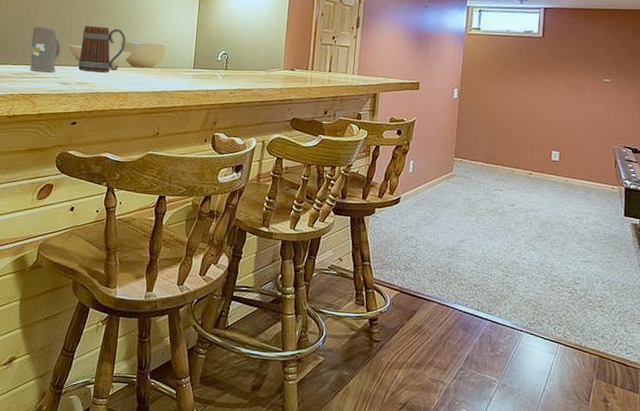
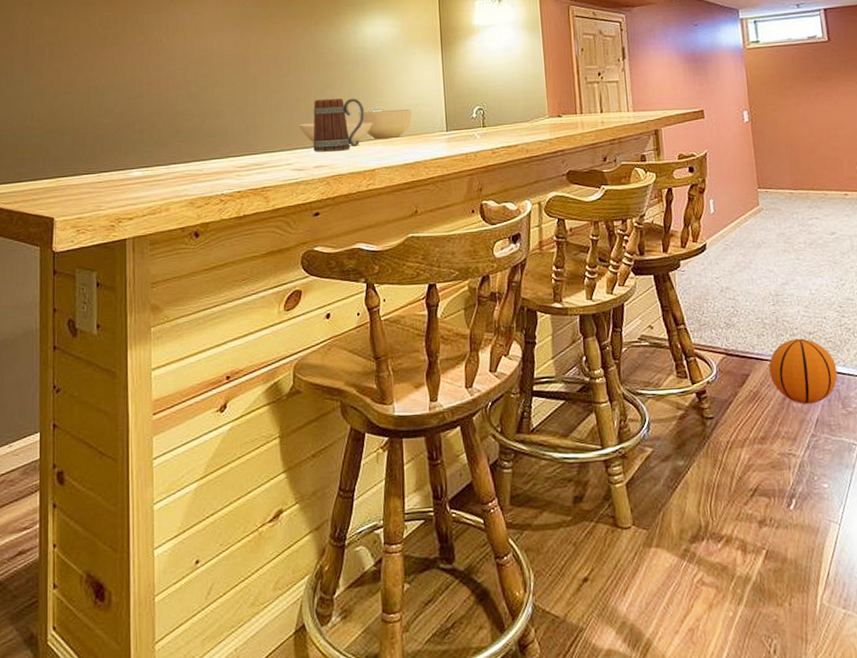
beer mug: present [30,26,61,73] -> none [254,108,290,162]
basketball: none [434,288,493,344] -> present [769,338,838,404]

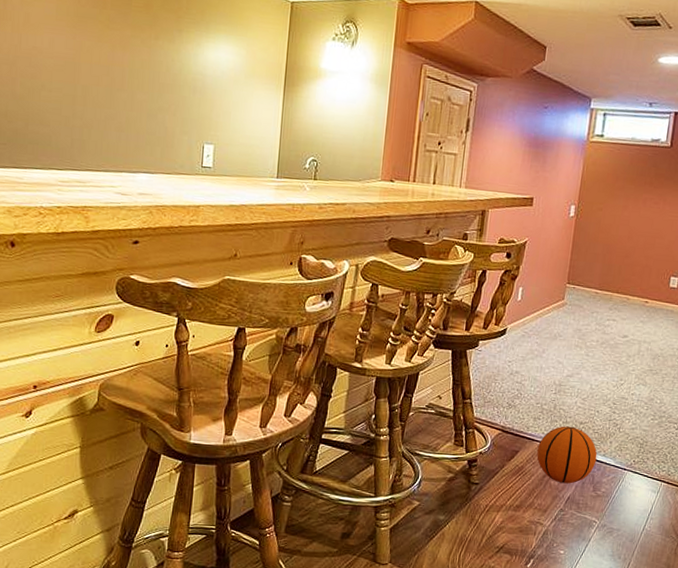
bowl: present [299,121,373,144] -> none [126,145,203,176]
beer mug: present [313,98,365,152] -> none [139,121,197,182]
bowl: present [359,109,412,140] -> none [189,143,244,178]

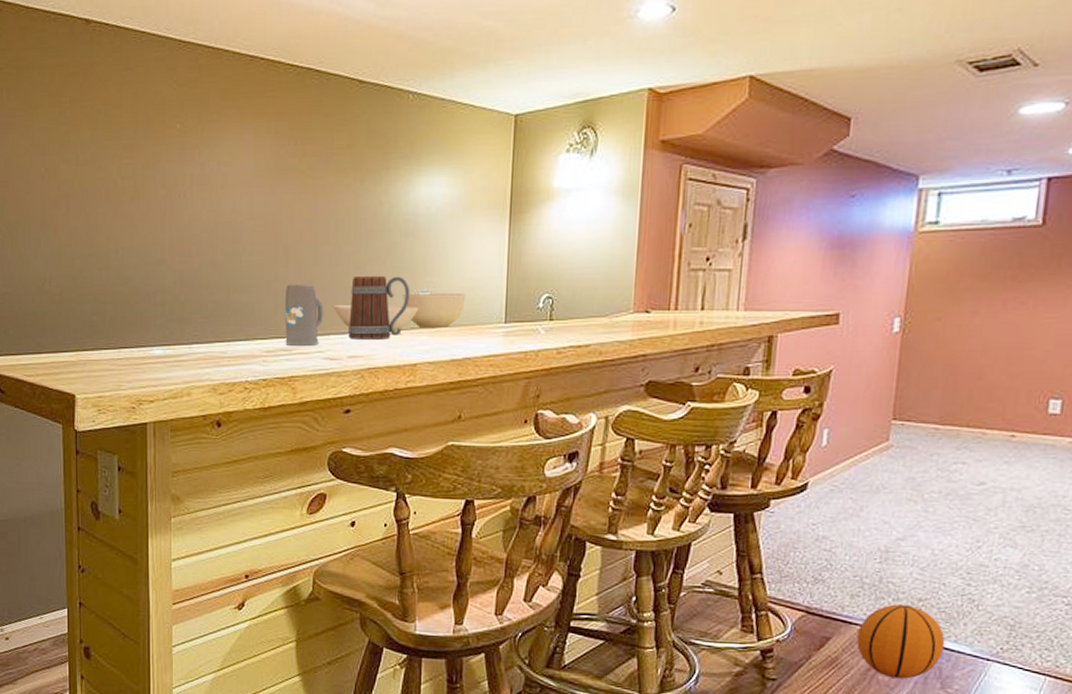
beer mug: none [80,122,117,181] -> present [284,283,324,347]
bowl: none [126,145,203,176] -> present [333,304,419,332]
beer mug: none [139,121,197,182] -> present [348,275,411,340]
bowl: none [189,143,244,178] -> present [403,292,465,329]

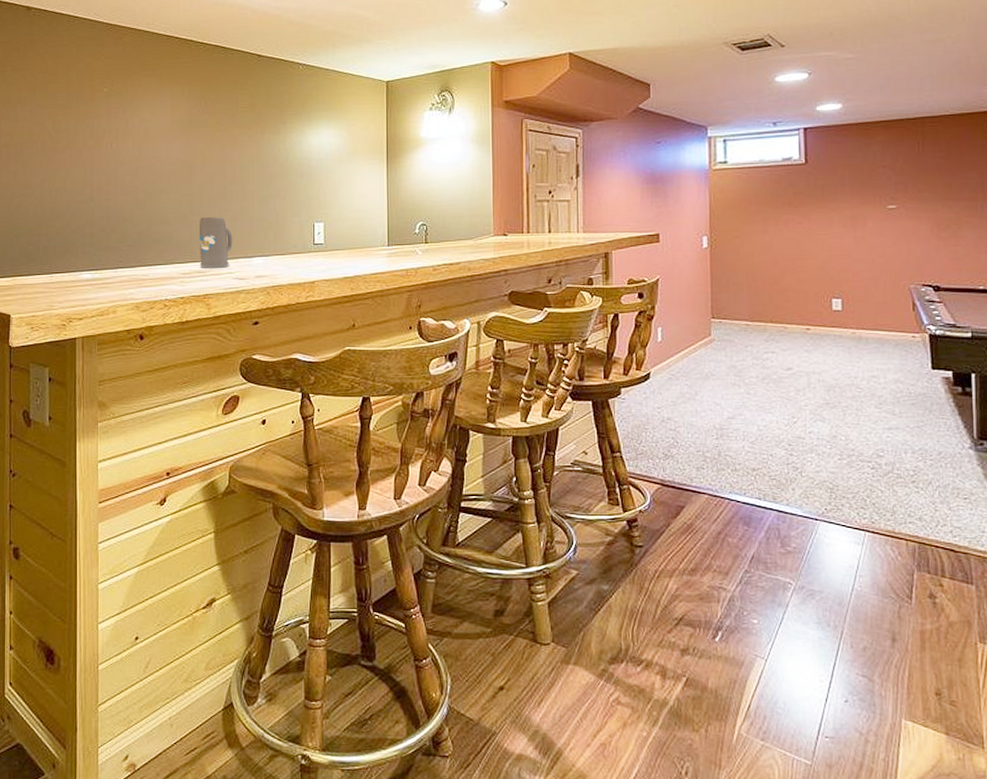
bowl: present [333,304,419,332] -> none [241,232,314,255]
beer mug: present [348,275,411,340] -> none [255,208,307,262]
bowl: present [403,292,465,329] -> none [301,222,353,252]
basketball: present [856,604,946,679] -> none [706,474,780,540]

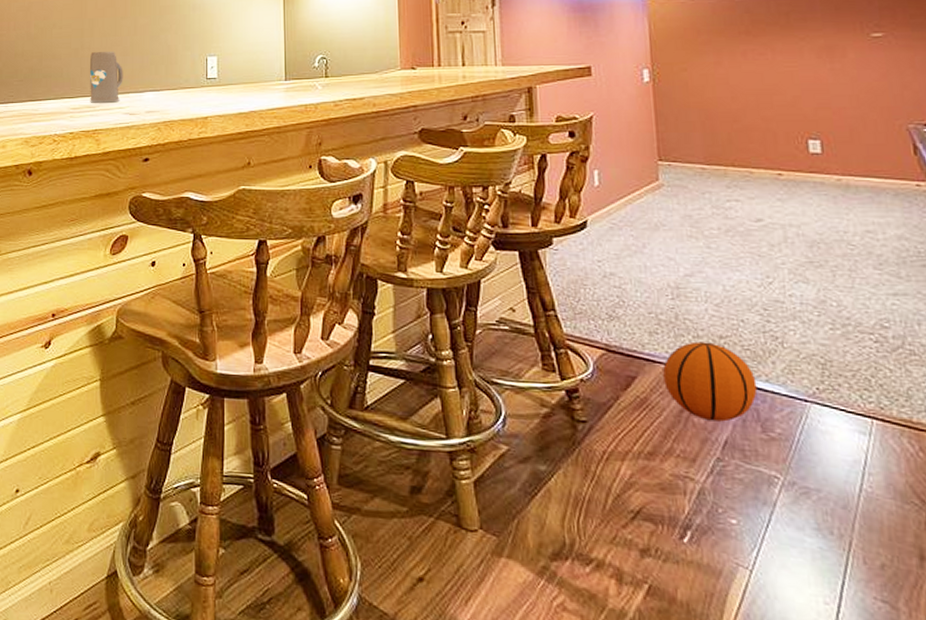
basketball: none [706,474,780,540] -> present [663,341,758,422]

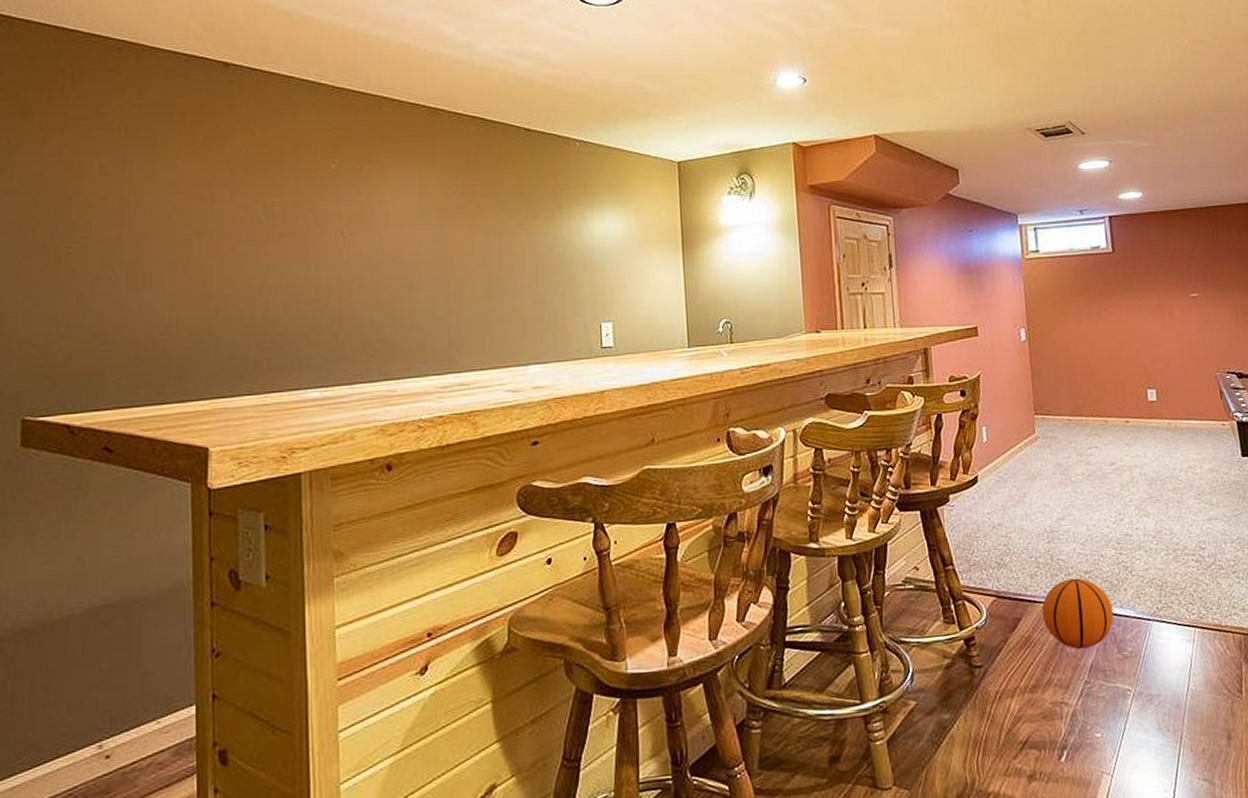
beer mug: present [89,51,123,104] -> none [459,317,503,381]

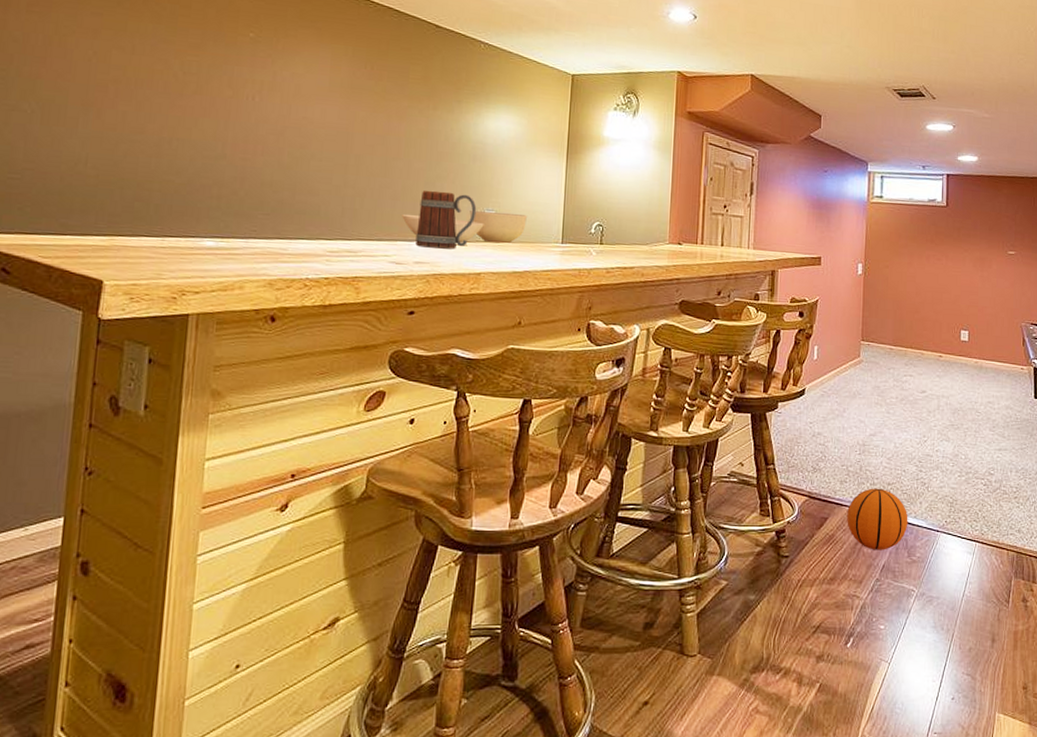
bowl: none [513,335,602,361] -> present [402,214,484,243]
beer mug: none [530,307,593,371] -> present [415,190,477,249]
bowl: none [585,321,648,357] -> present [469,210,527,244]

